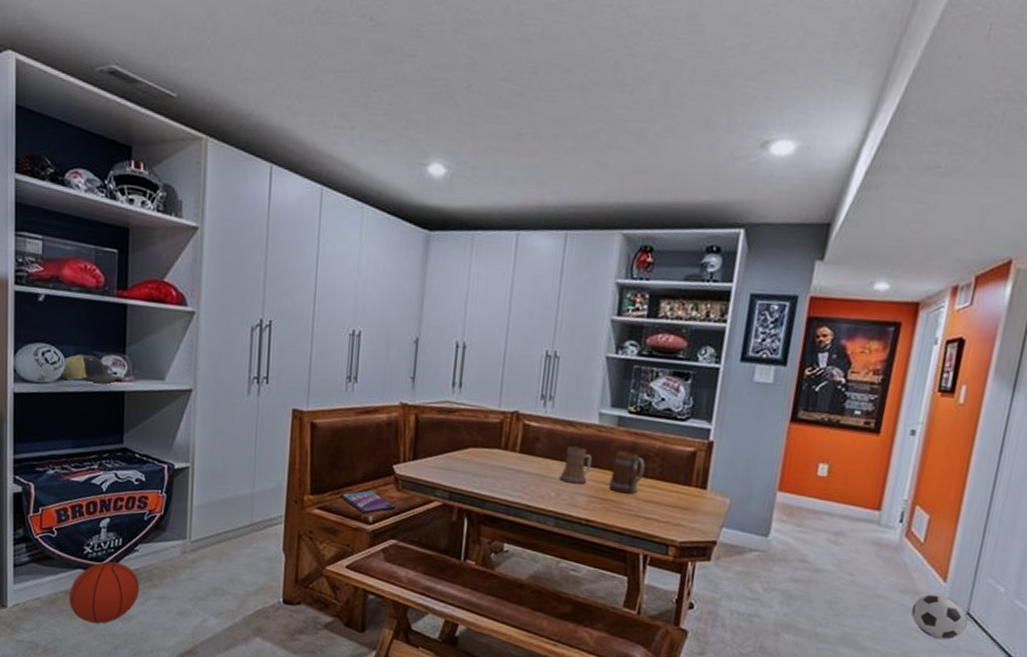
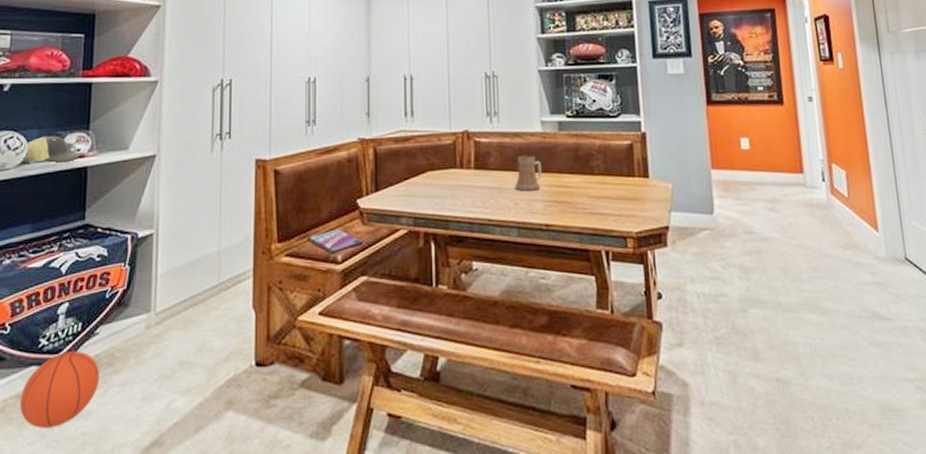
beer mug: present [609,451,645,494] -> none [561,153,591,193]
soccer ball: present [911,594,968,640] -> none [856,244,909,289]

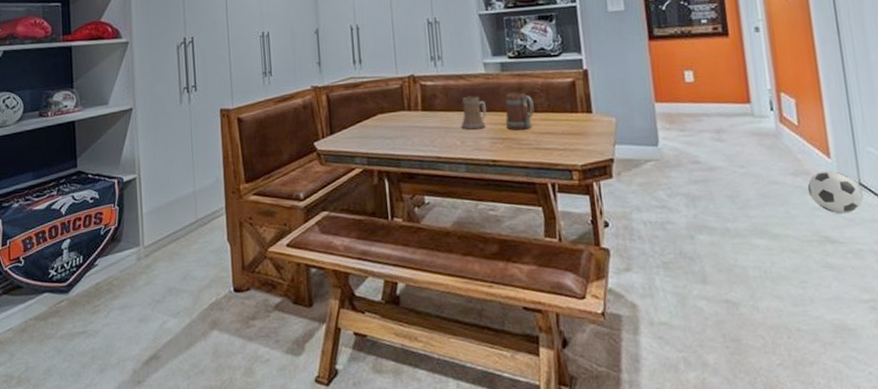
basketball: present [19,351,100,428] -> none [38,280,102,345]
baseball cap: present [22,135,86,163] -> none [19,94,73,120]
video game case: present [308,229,363,254] -> none [272,169,322,192]
beer mug: none [561,153,591,193] -> present [505,92,534,131]
soccer ball: none [856,244,909,289] -> present [807,170,863,214]

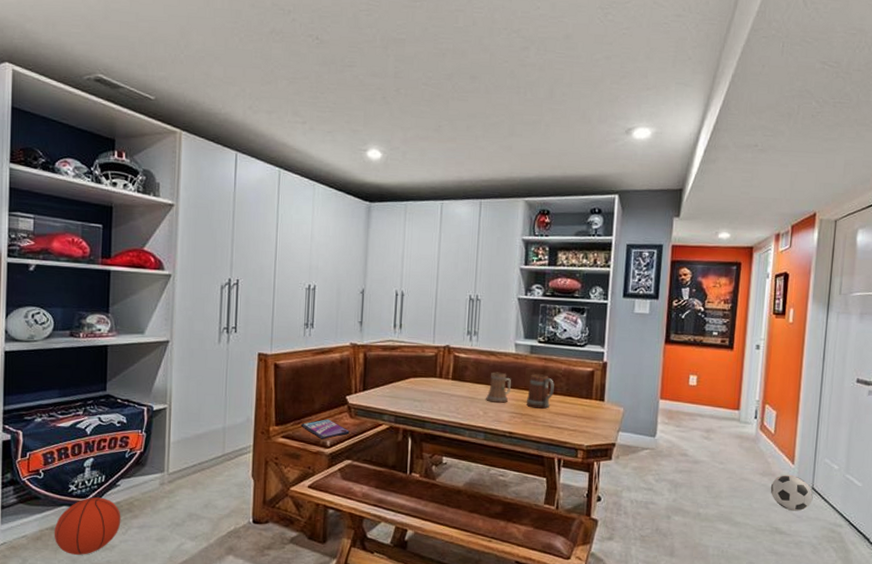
basketball: none [38,280,102,345] -> present [54,497,121,555]
video game case: none [272,169,322,192] -> present [302,419,350,440]

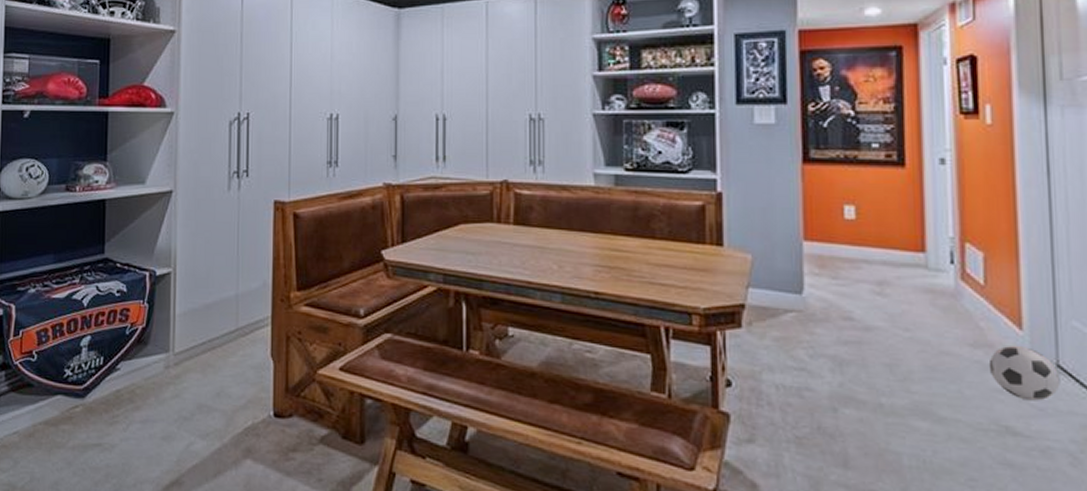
basketball: present [54,497,121,555] -> none [47,384,122,457]
video game case: present [302,419,350,440] -> none [329,281,388,307]
beer mug: present [486,372,511,403] -> none [560,212,592,253]
beer mug: present [527,374,554,409] -> none [615,212,651,259]

